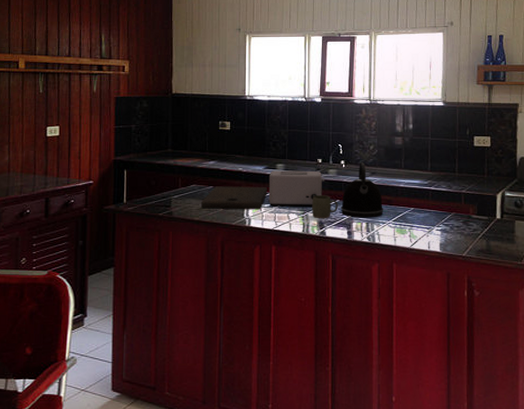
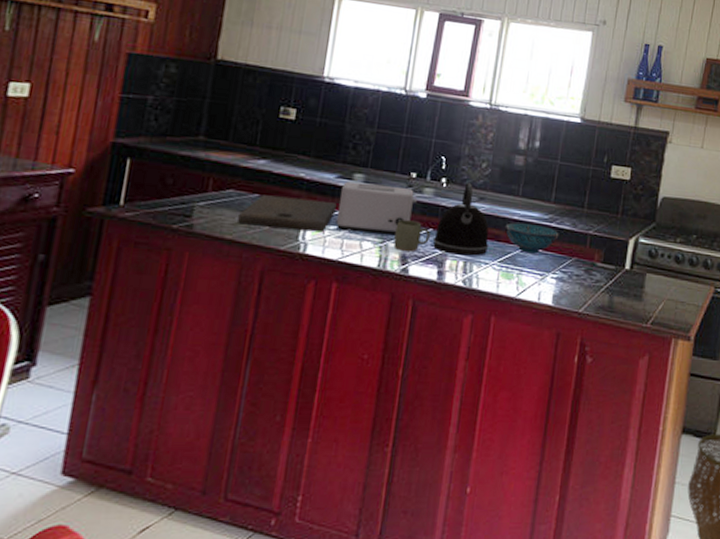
bowl: none [394,189,438,212] -> present [504,222,559,254]

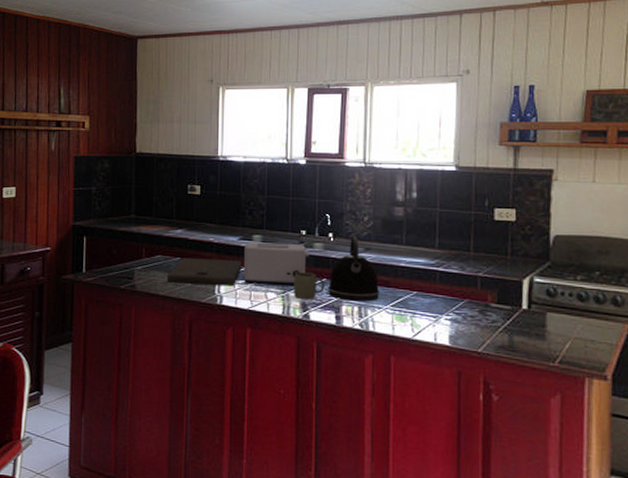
bowl: present [504,222,559,254] -> none [393,269,448,297]

